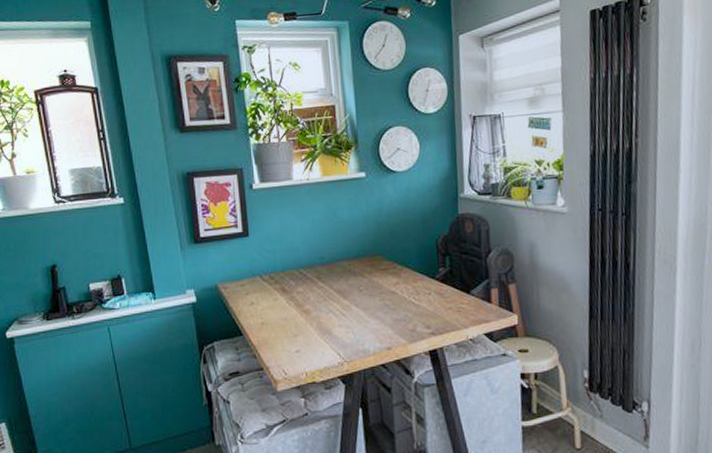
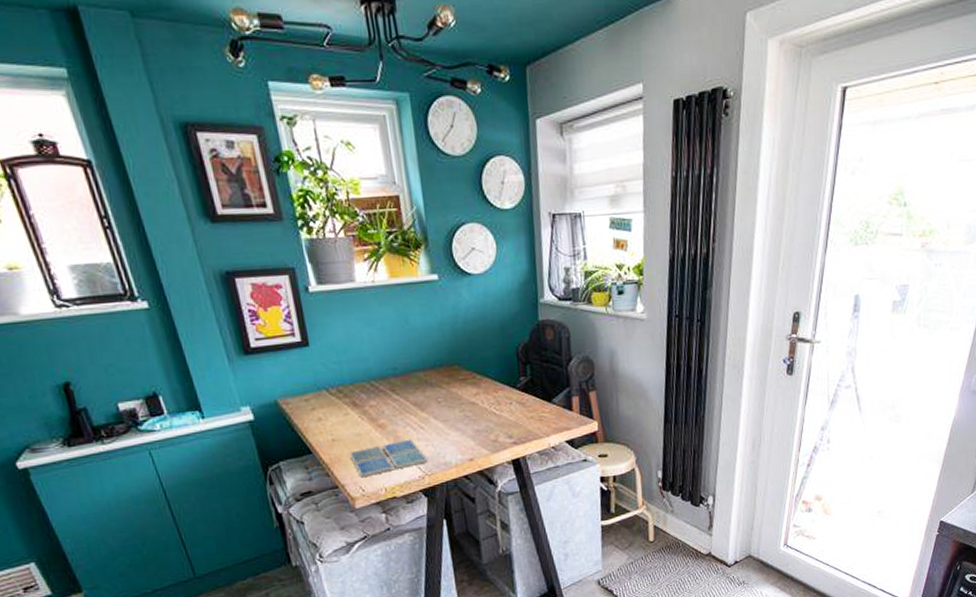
drink coaster: none [275,325,347,361] -> present [349,439,428,478]

